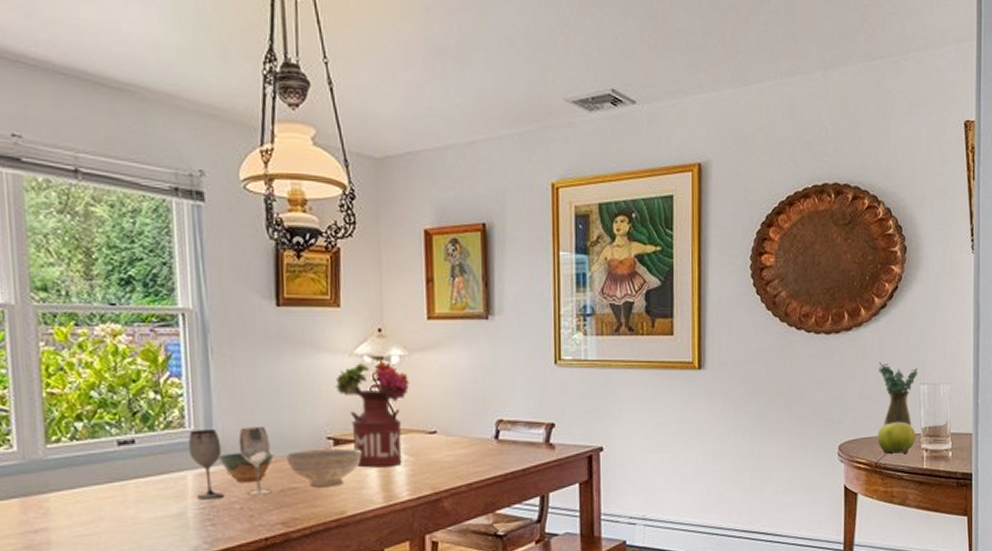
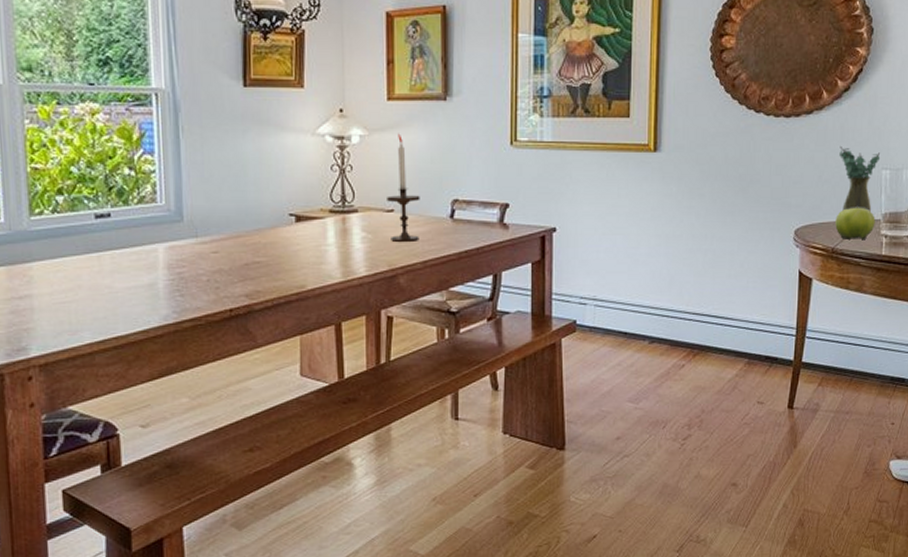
wineglass: present [187,427,273,500] -> none [159,203,237,272]
bowl: present [217,451,274,484] -> none [186,226,239,257]
decorative bowl: present [286,449,363,488] -> none [250,226,323,262]
flower arrangement: present [335,361,410,468] -> none [297,141,369,244]
candlestick: none [429,353,464,466] -> present [387,133,420,243]

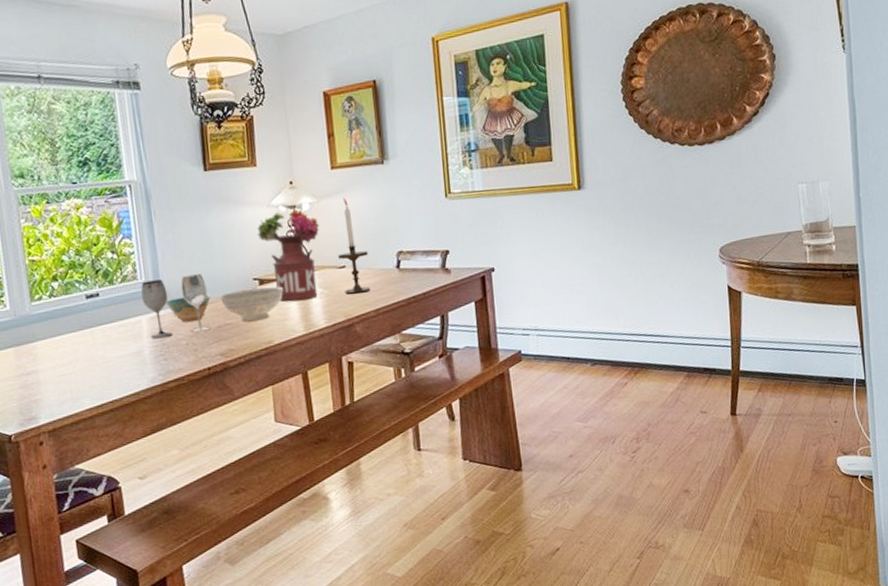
wineglass: none [159,203,237,272] -> present [140,274,212,339]
bowl: none [186,226,239,257] -> present [165,294,211,323]
decorative bowl: none [250,226,323,262] -> present [220,286,284,322]
flower arrangement: none [297,141,369,244] -> present [257,209,320,303]
fruit: present [835,207,875,240] -> none [758,220,797,253]
vase: present [839,145,881,212] -> none [754,165,796,226]

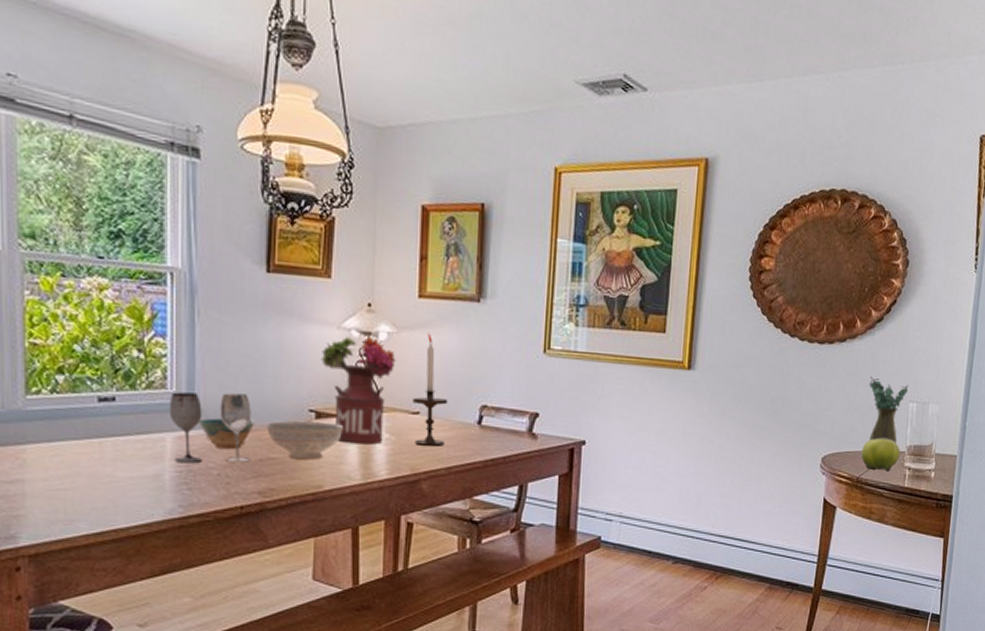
vase: none [754,165,796,226] -> present [869,375,909,444]
fruit: none [758,220,797,253] -> present [861,437,900,472]

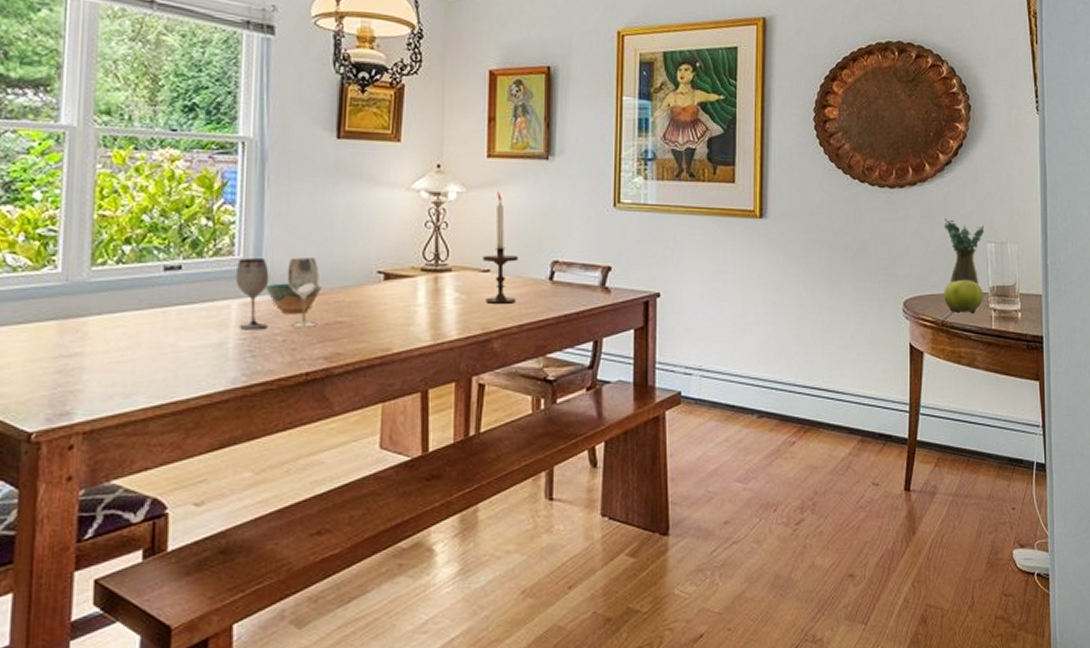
decorative bowl: present [267,421,344,460] -> none [334,284,413,322]
flower arrangement: present [320,337,396,445] -> none [389,197,466,305]

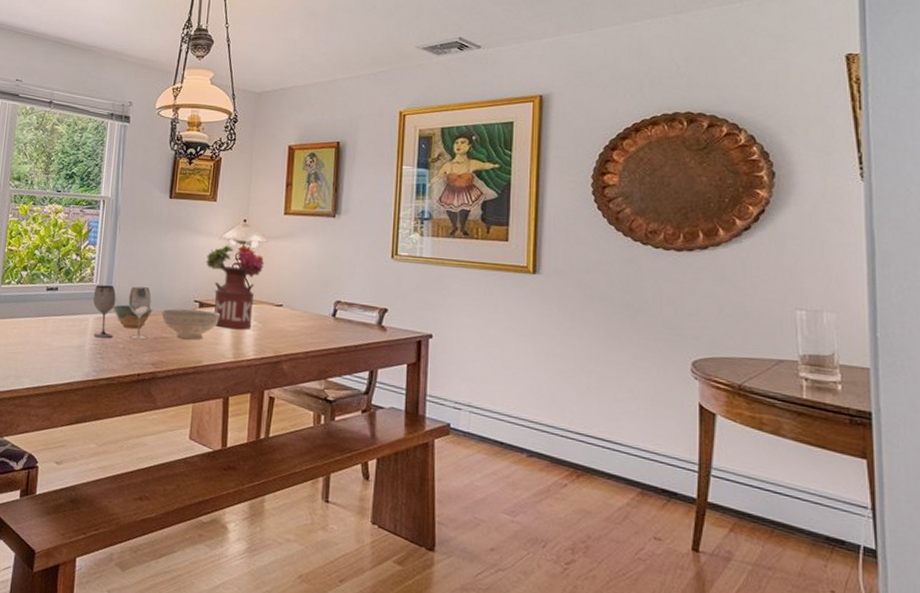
decorative bowl: none [334,284,413,322] -> present [161,308,221,340]
flower arrangement: none [389,197,466,305] -> present [205,245,265,331]
candlestick: present [483,191,519,305] -> none [277,242,307,335]
vase: present [944,217,985,285] -> none [742,282,793,352]
fruit: present [944,279,983,314] -> none [741,345,792,381]

